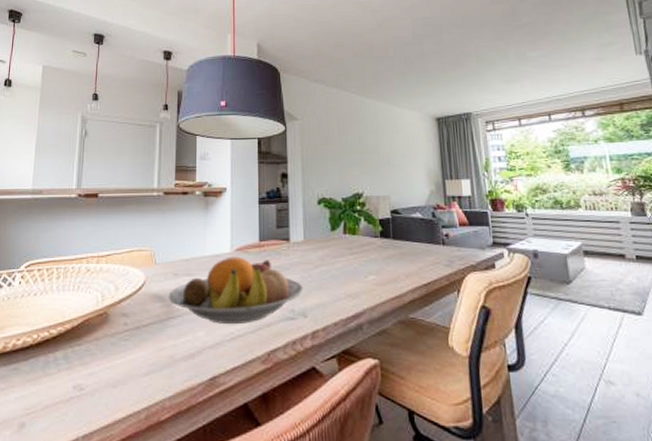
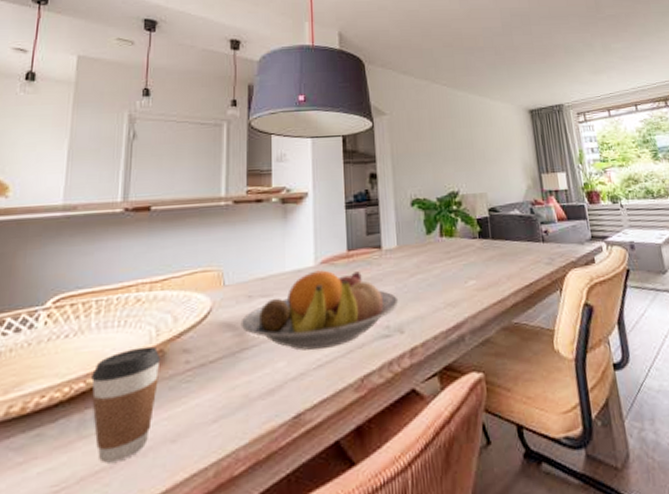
coffee cup: none [53,308,105,397] -> present [91,346,161,463]

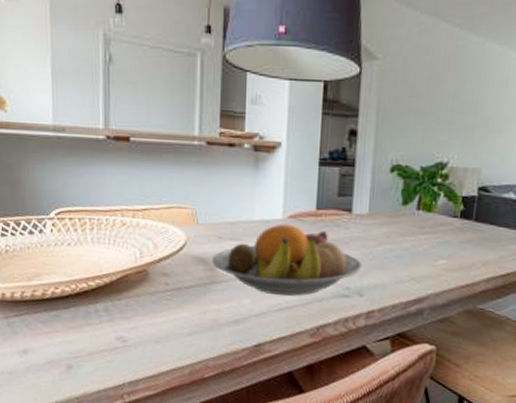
coffee cup: present [91,346,161,463] -> none [91,264,145,348]

